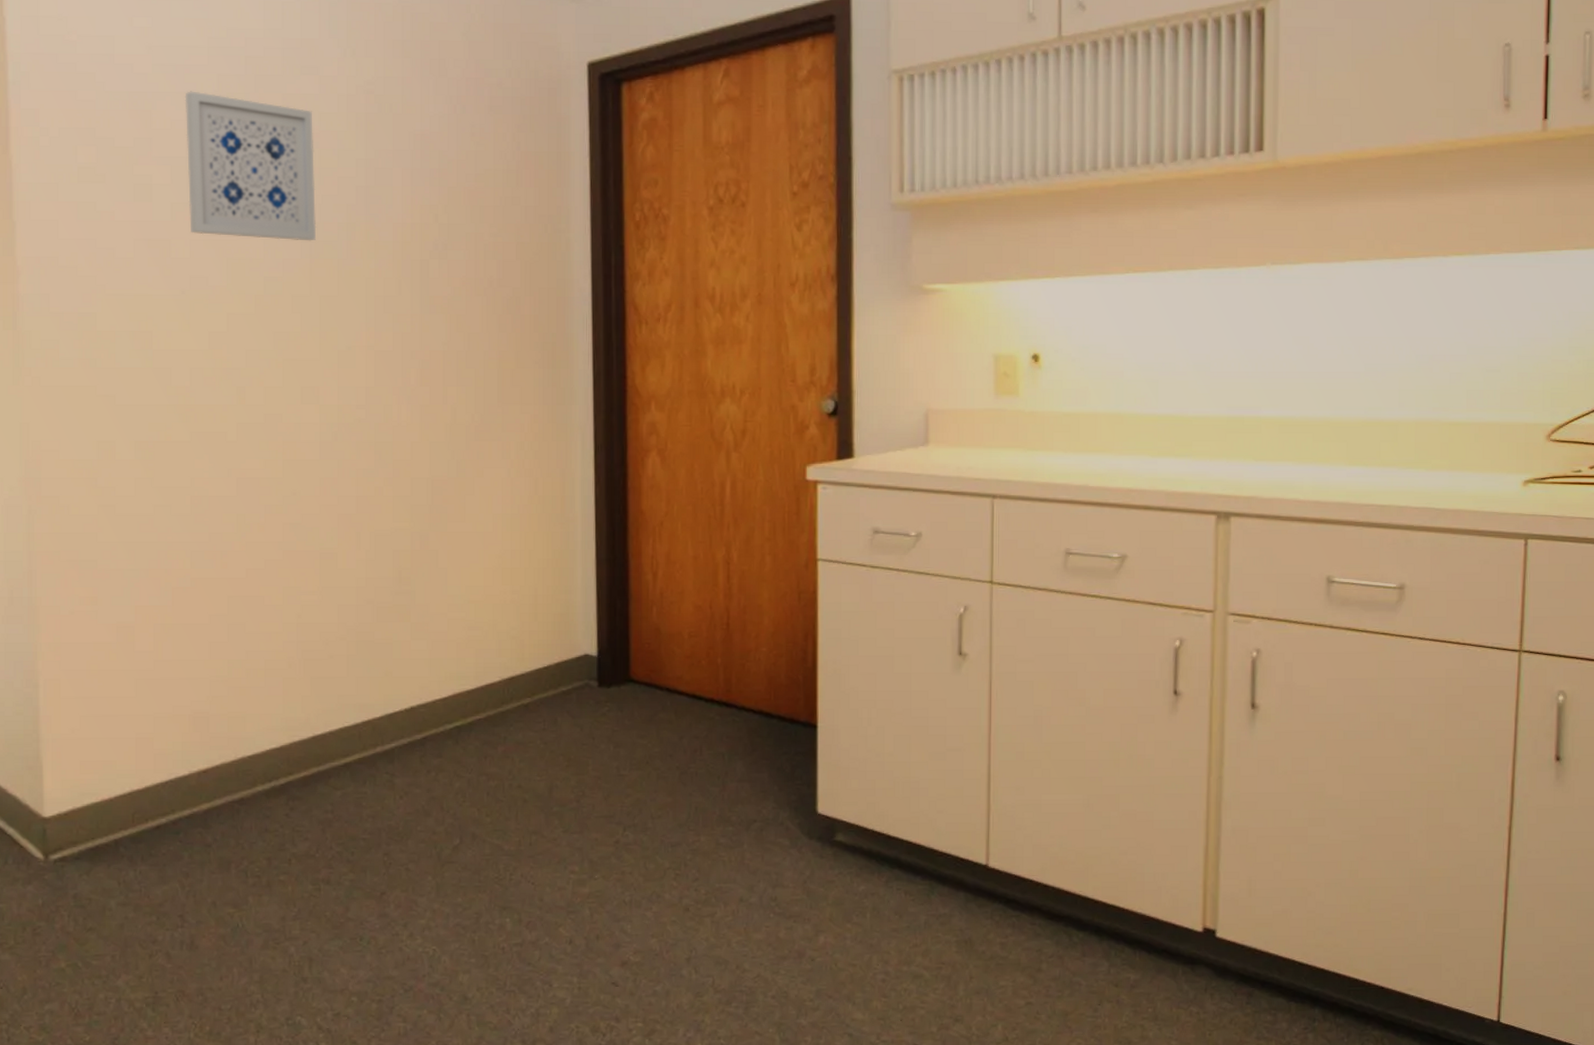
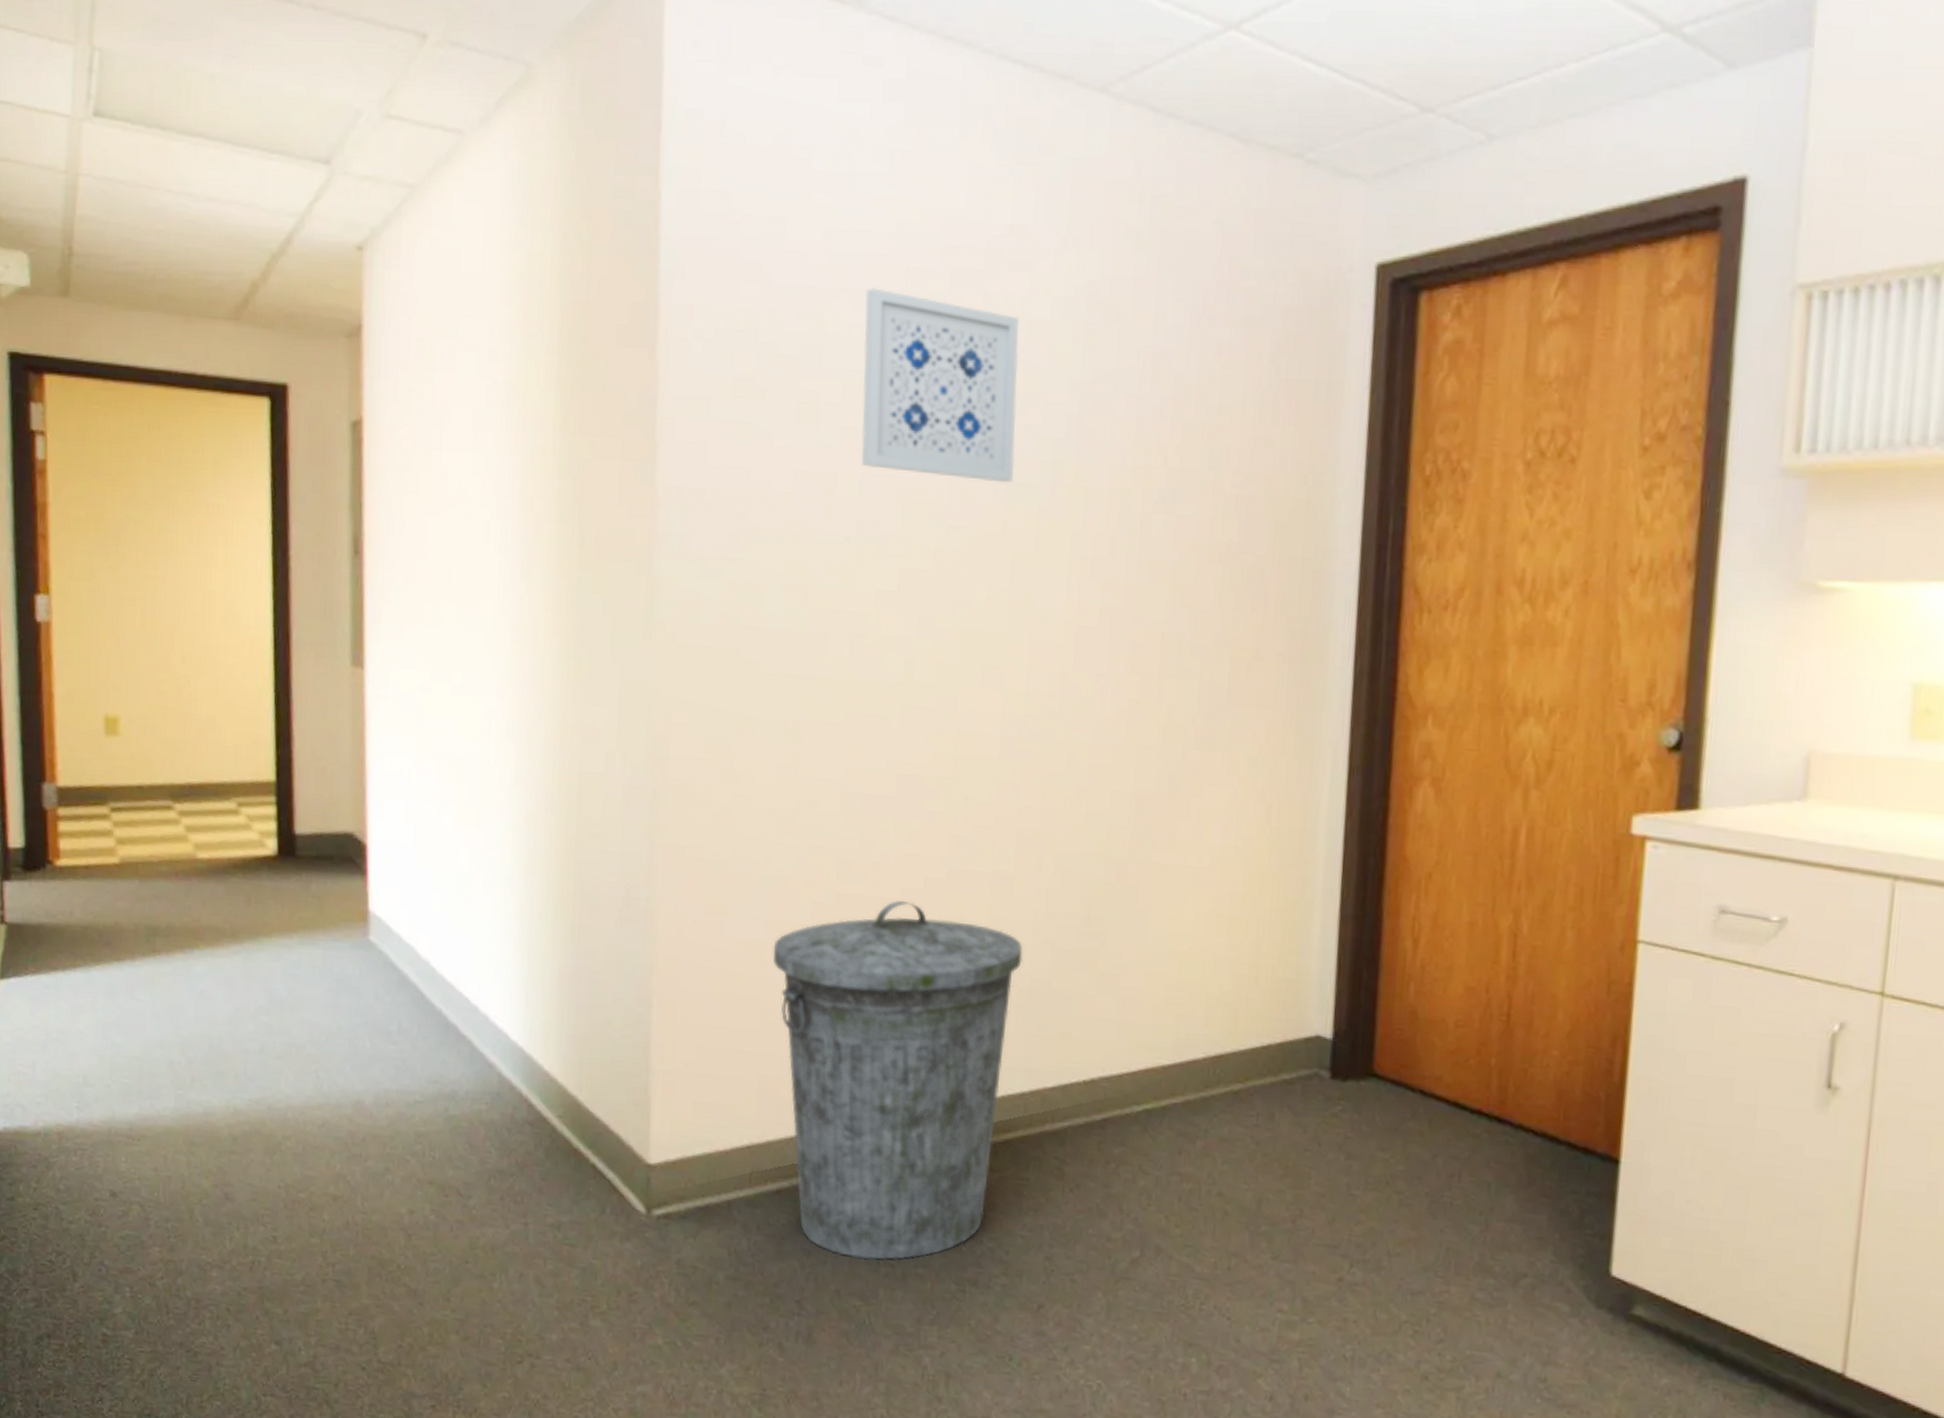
trash can: none [141,580,349,874] -> present [773,900,1023,1261]

